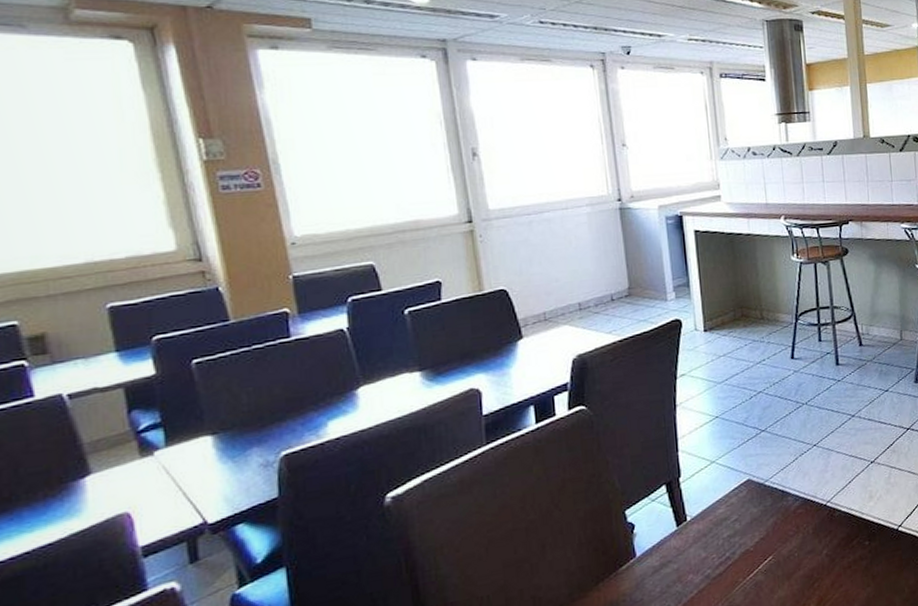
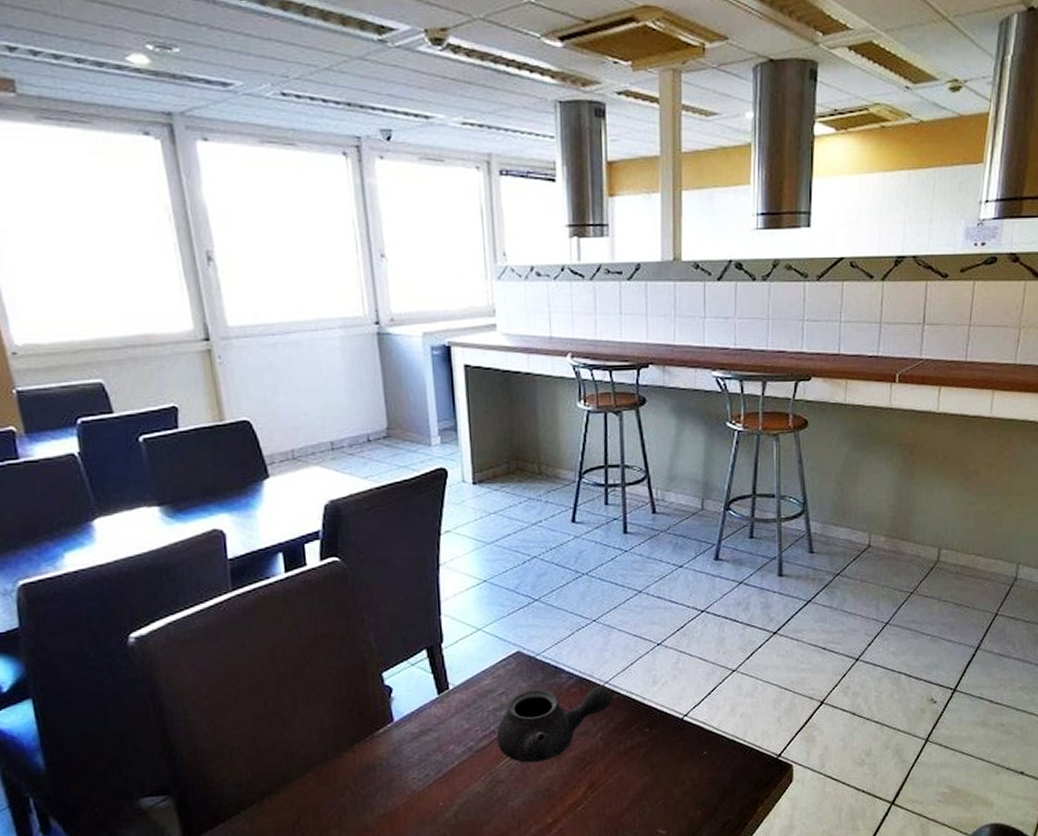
teapot: none [731,503,835,586] -> present [496,684,613,763]

